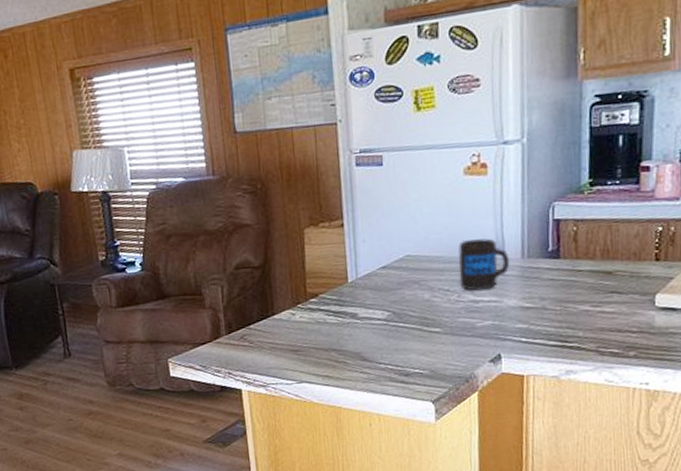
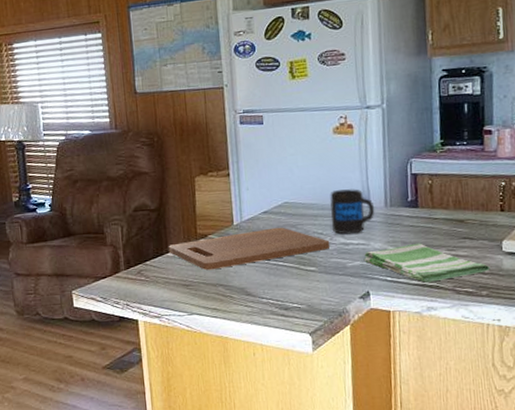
cutting board: none [274,283,458,334] -> present [168,227,331,271]
dish towel: none [495,298,640,343] -> present [363,243,490,283]

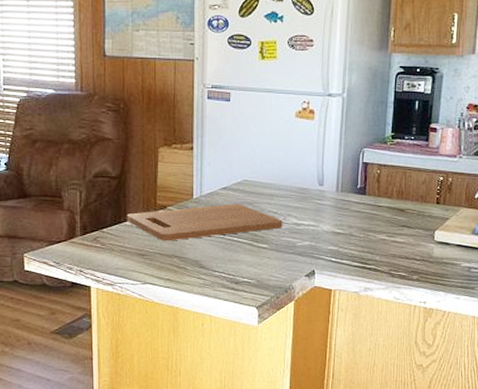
mug: present [329,189,375,234] -> none [286,172,327,215]
dish towel: present [363,243,490,283] -> none [312,228,422,265]

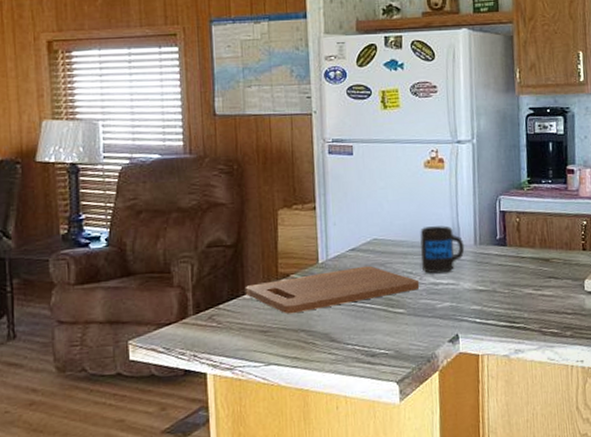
mug: none [286,172,327,215] -> present [419,225,465,274]

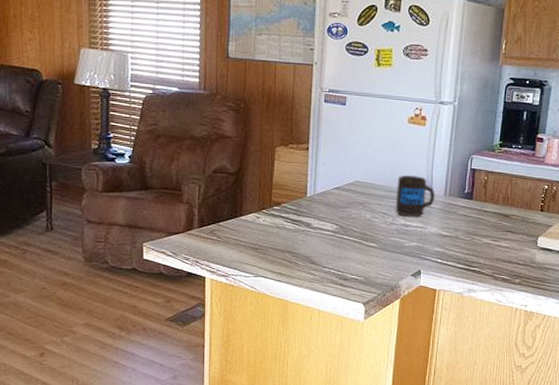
cutting board: present [245,265,420,314] -> none [242,203,392,237]

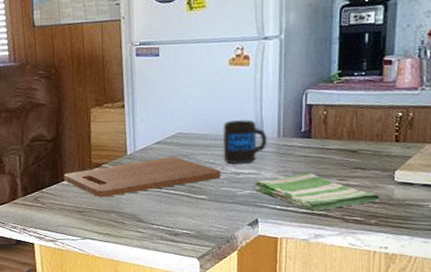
cutting board: none [242,203,392,237] -> present [63,157,221,198]
dish towel: none [419,231,525,267] -> present [253,172,381,211]

